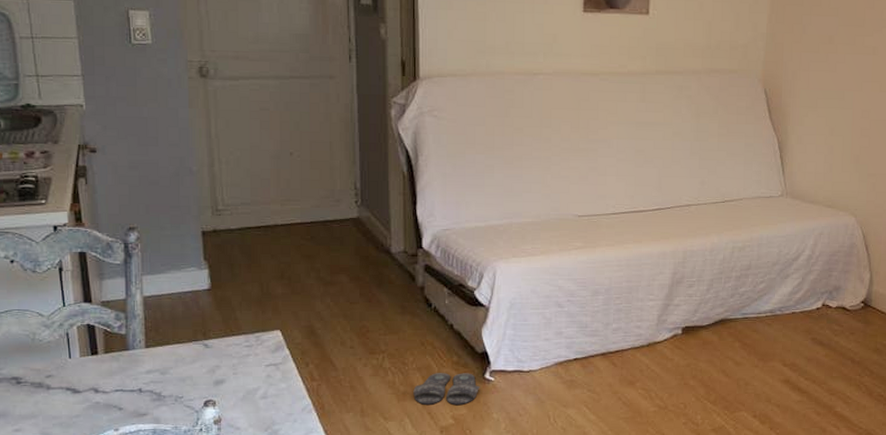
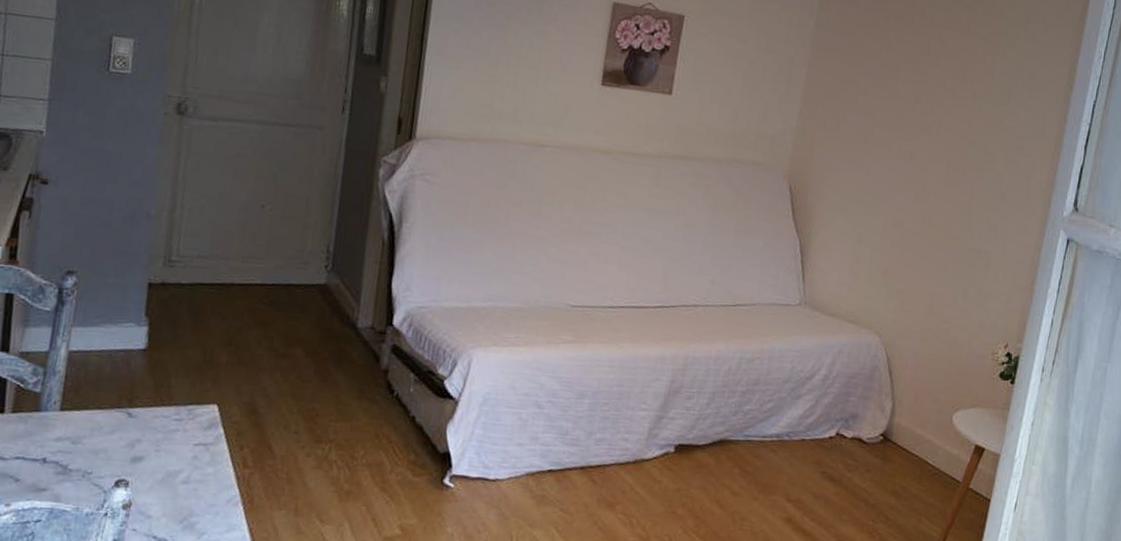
slippers: present [413,373,480,406] -> none [358,472,437,514]

